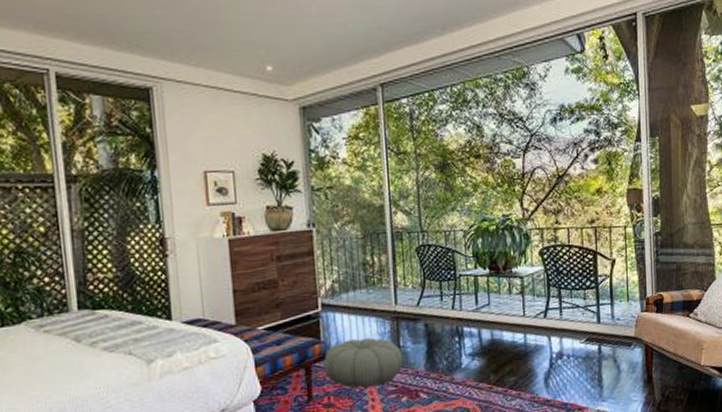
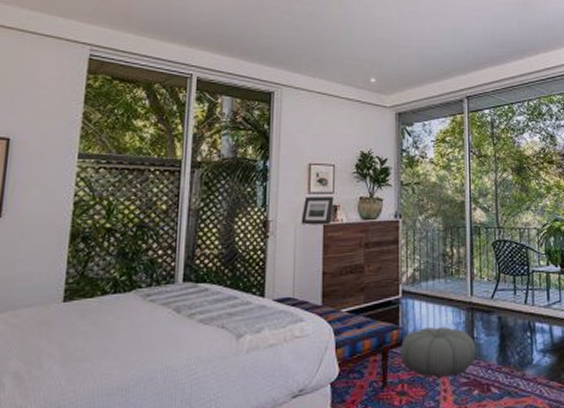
picture frame: none [202,208,238,241] -> present [301,197,334,225]

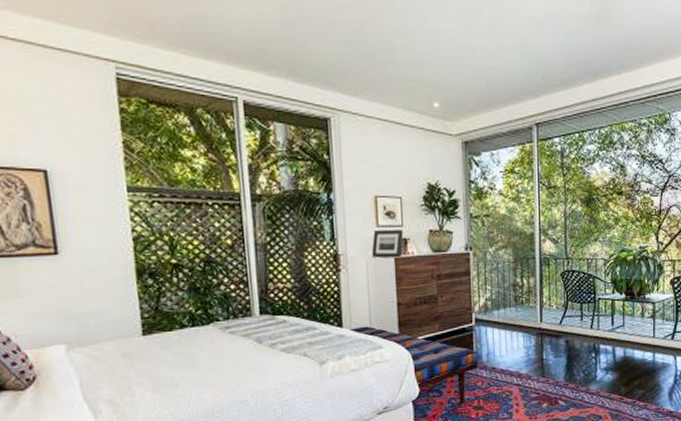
pouf: present [401,327,476,378] -> none [476,350,546,394]

